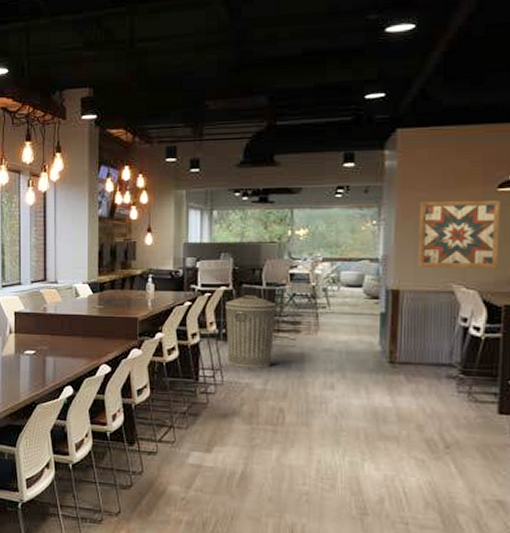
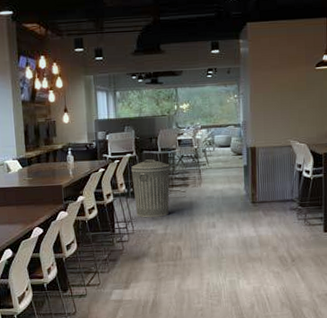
wall art: present [418,199,501,269] -> none [265,75,319,129]

